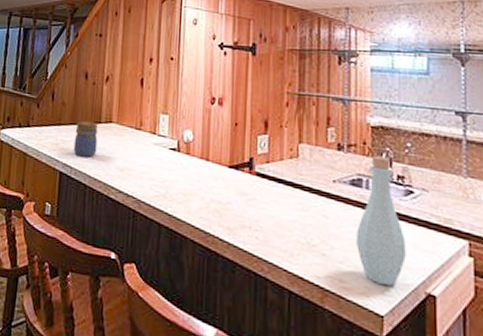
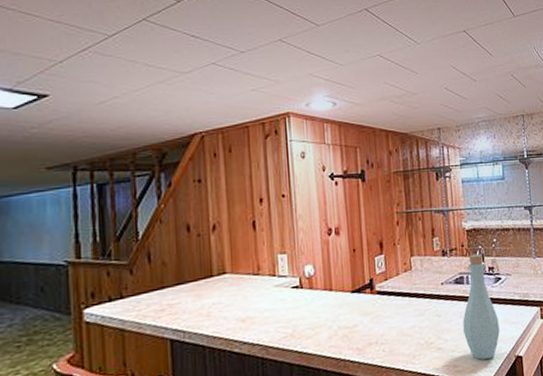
jar: present [73,121,98,157] -> none [183,277,212,318]

